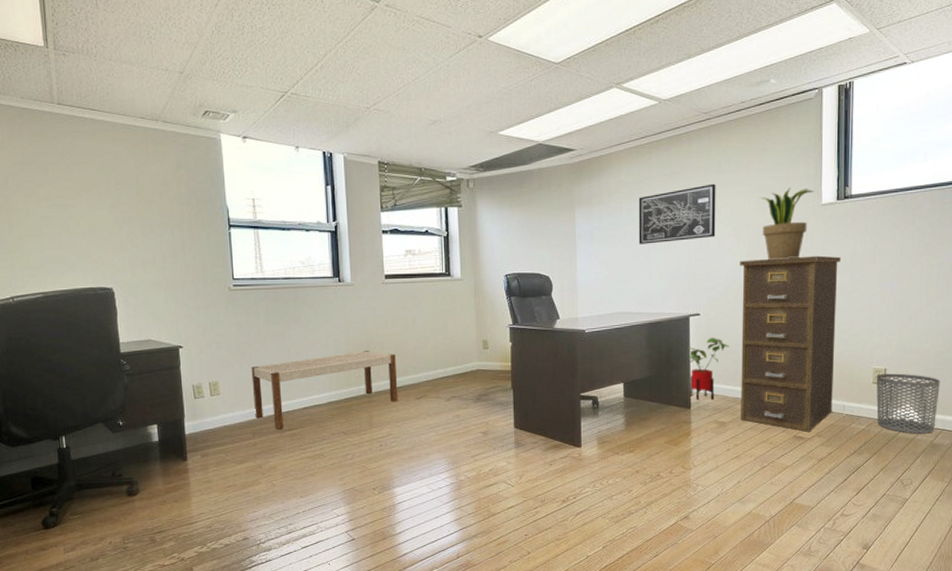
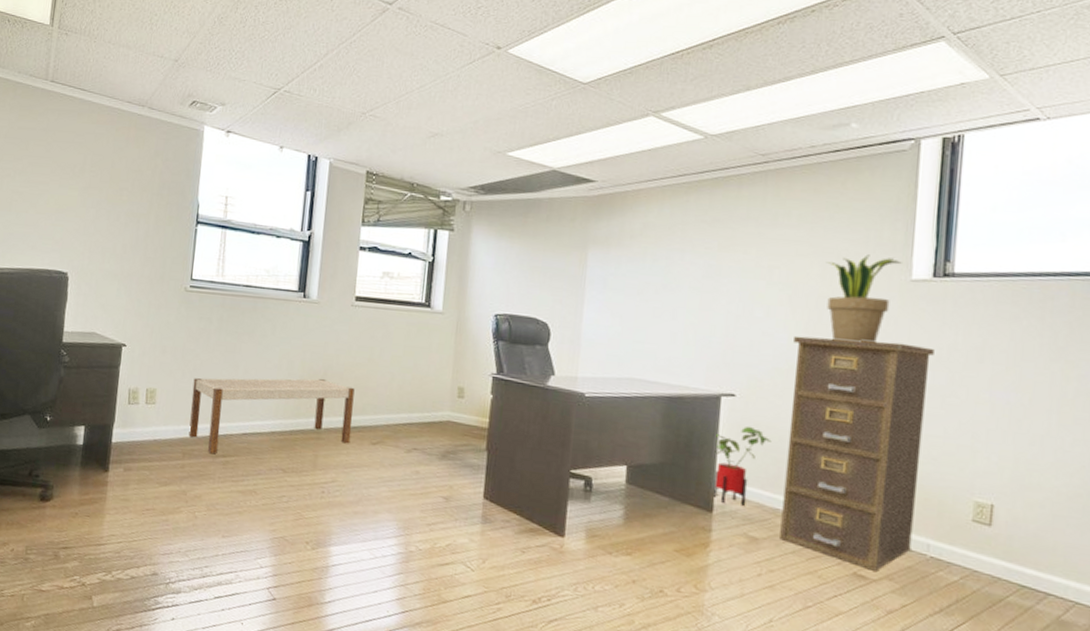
wall art: present [638,183,716,244] -> none [663,238,770,303]
waste bin: present [876,373,940,434] -> none [976,510,1075,605]

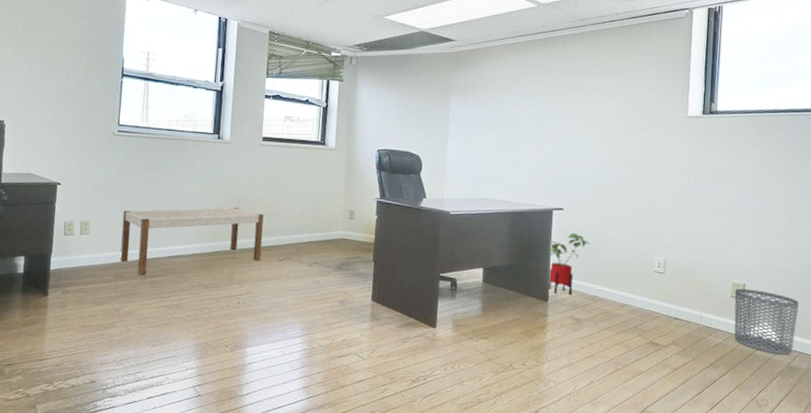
filing cabinet: present [780,335,934,571] -> none [597,161,704,339]
potted plant: present [826,254,902,343] -> none [627,98,681,166]
waste bin: none [976,510,1075,605] -> present [734,288,799,355]

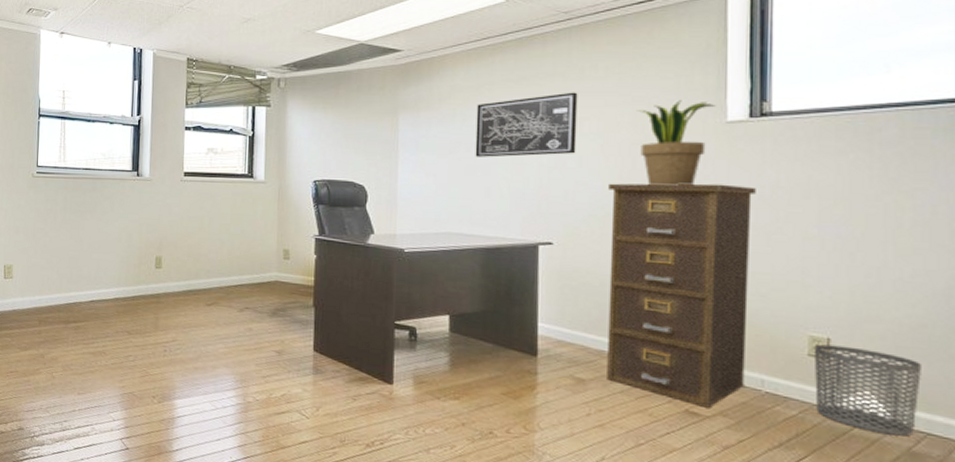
bench: present [120,207,264,276] -> none [43,248,188,321]
wall art: none [508,85,587,137] -> present [475,92,578,157]
house plant: present [548,232,590,295] -> none [536,272,592,349]
filing cabinet: none [597,161,704,339] -> present [607,183,756,408]
potted plant: none [627,98,681,166] -> present [636,100,716,186]

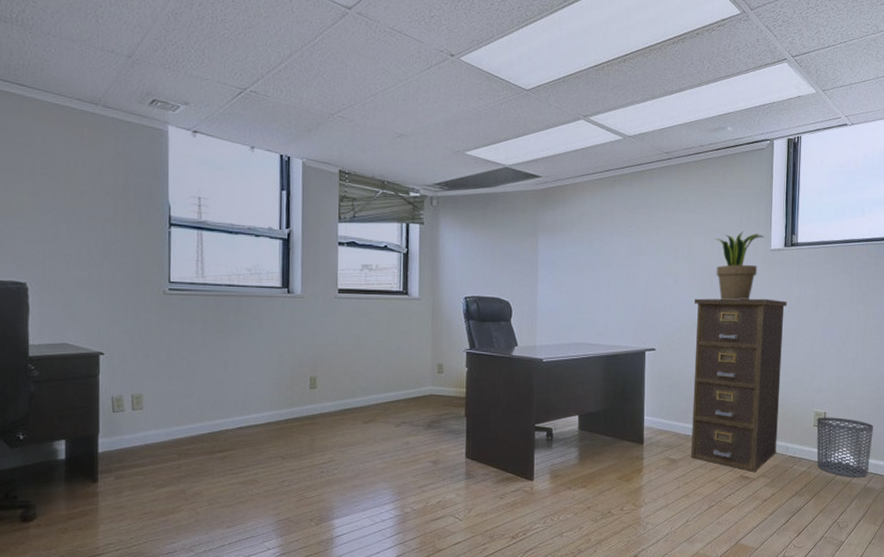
wall art: present [475,92,578,157] -> none [599,221,675,276]

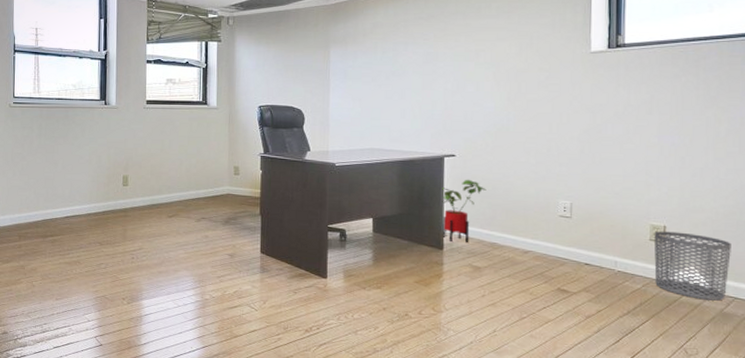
house plant: none [643,373,682,436] -> present [442,179,487,242]
filing cabinet: present [691,298,787,472] -> none [498,103,612,286]
potted plant: present [714,231,764,300] -> none [521,34,582,106]

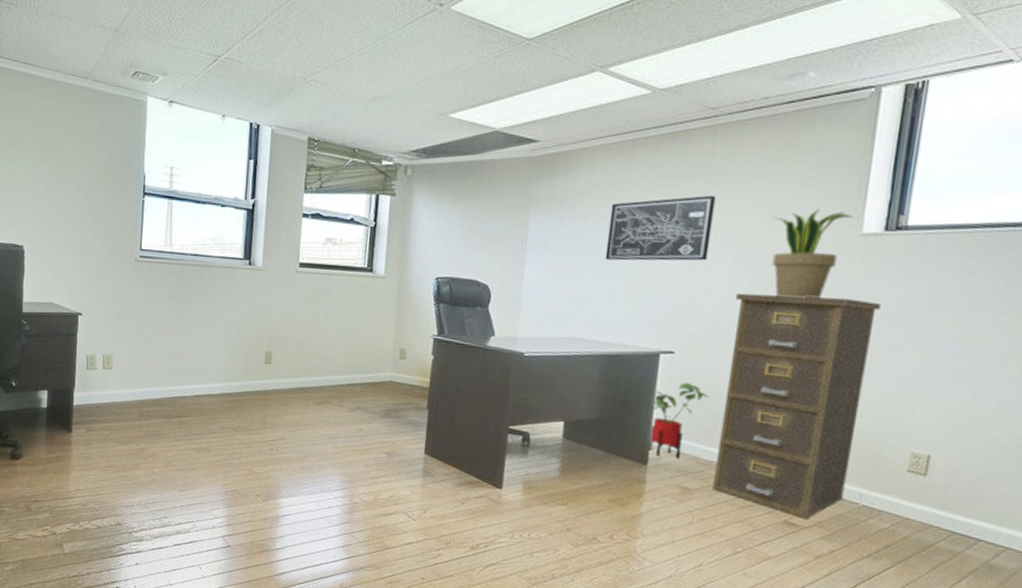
wall art: none [393,28,475,84] -> present [605,195,716,261]
filing cabinet: none [498,103,612,286] -> present [712,292,881,519]
potted plant: none [521,34,582,106] -> present [772,209,853,299]
waste bin: present [653,231,731,301] -> none [907,460,1012,550]

